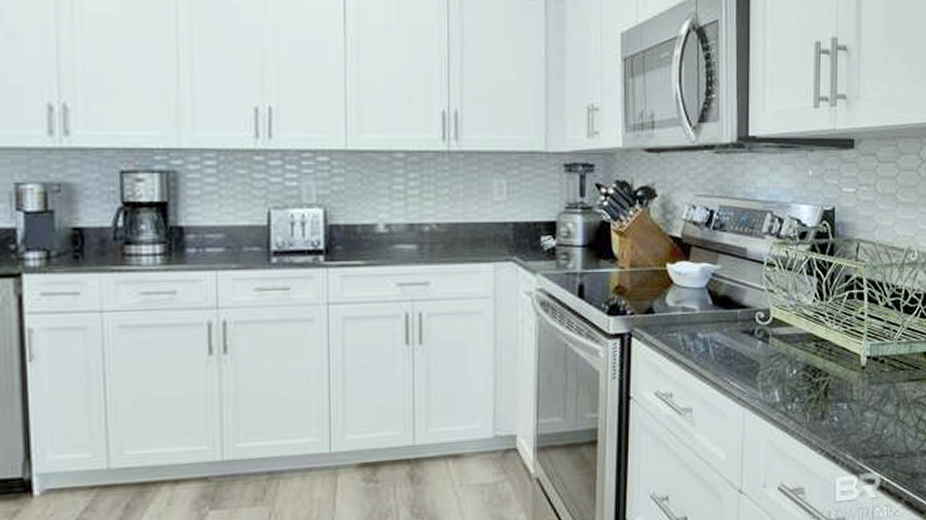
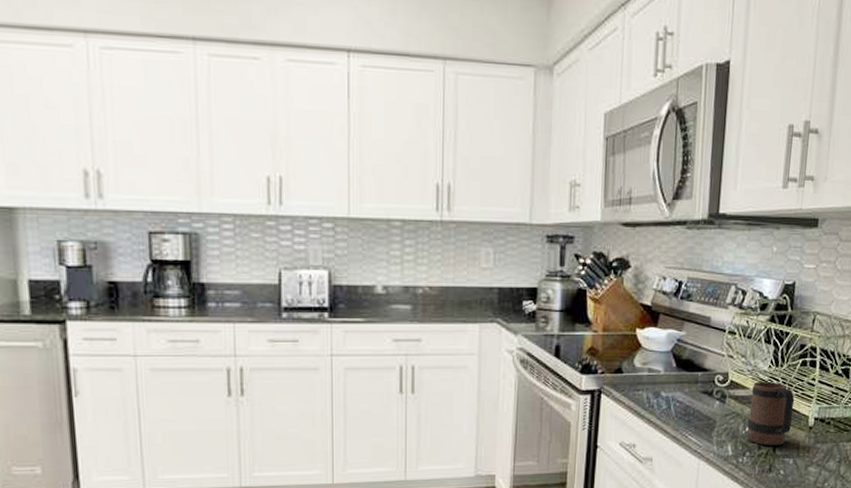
mug: none [794,317,844,390] -> present [747,381,795,446]

